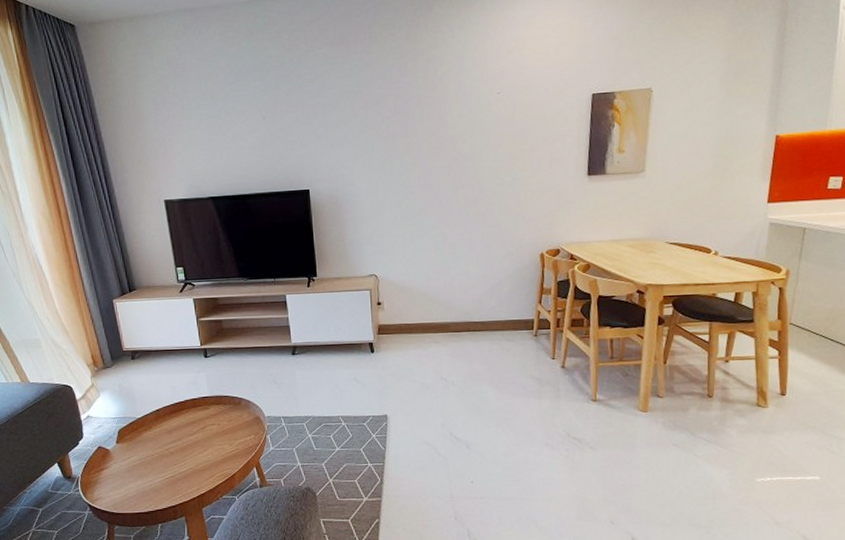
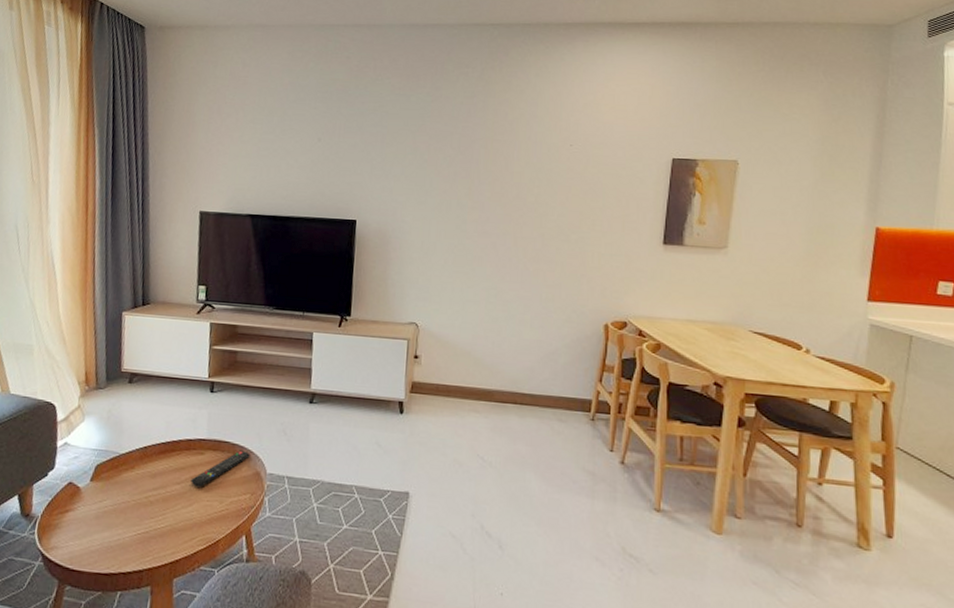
remote control: none [202,401,249,435] -> present [191,450,250,487]

